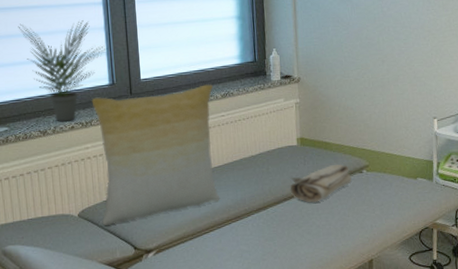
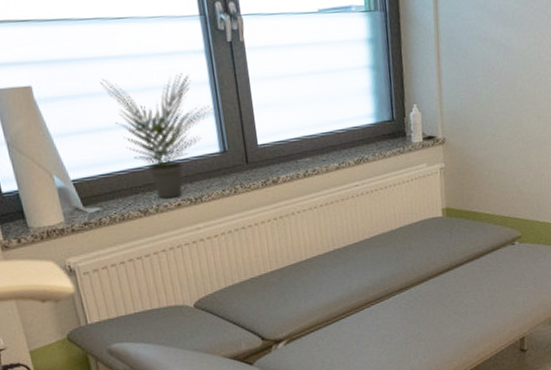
pillow: present [91,84,220,226] -> none [200,148,357,316]
towel: present [290,163,352,203] -> none [434,235,503,280]

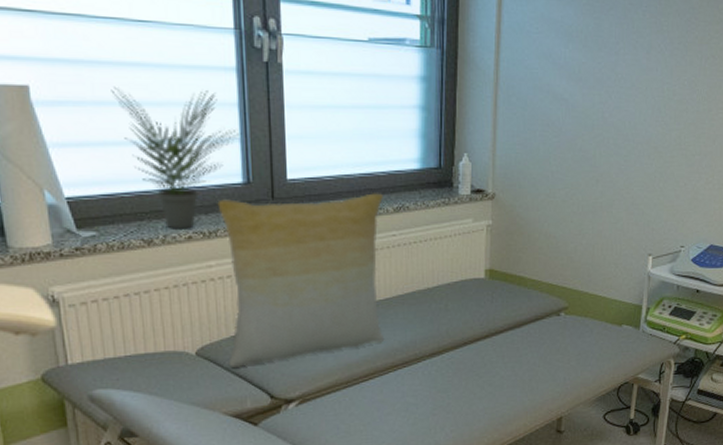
pillow: none [200,148,357,316] -> present [217,193,385,369]

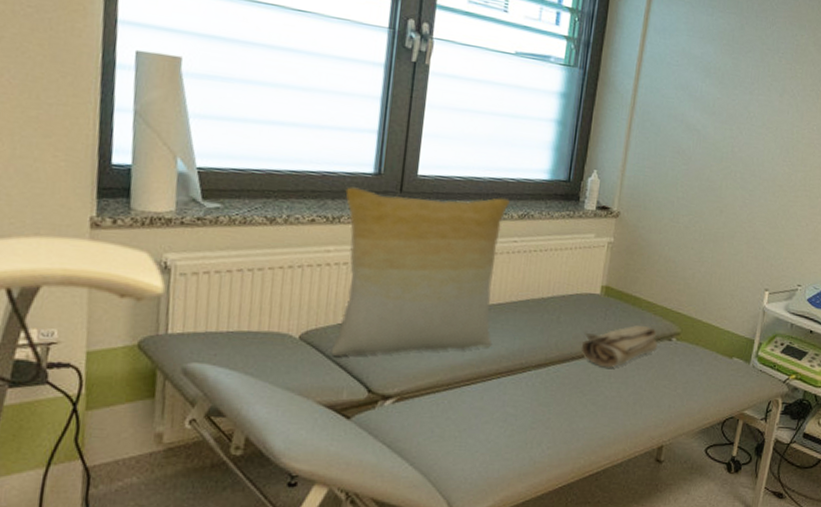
potted plant: present [111,86,242,229] -> none [260,67,380,212]
towel: none [472,303,546,349] -> present [581,325,657,368]

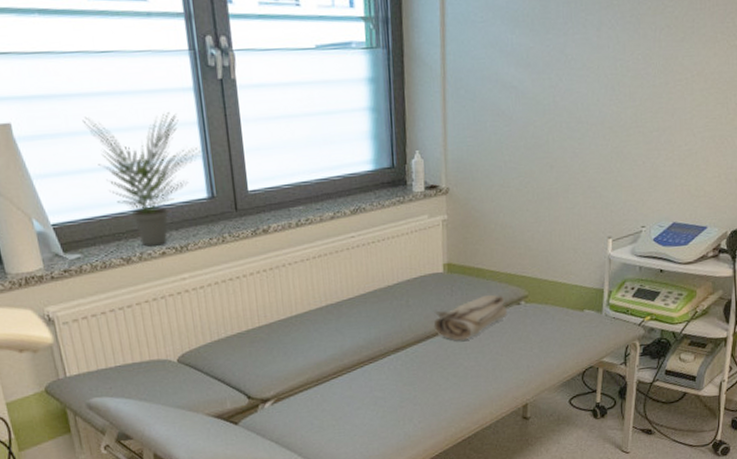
potted plant: none [260,67,380,212] -> present [82,112,203,247]
pillow: present [330,187,510,358] -> none [186,197,350,373]

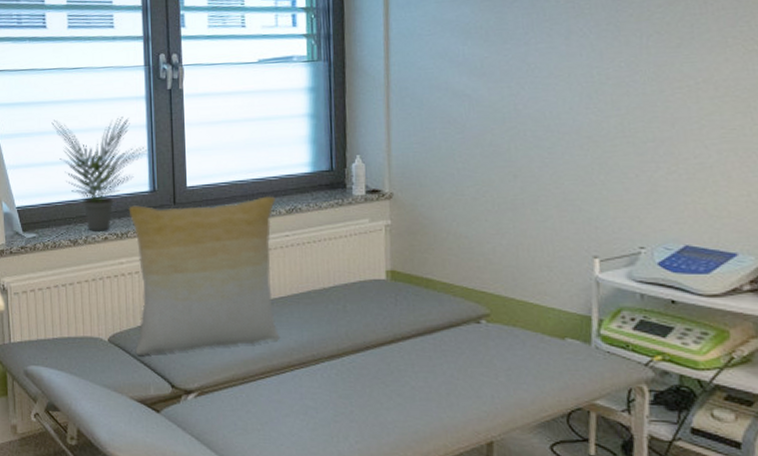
pillow: none [186,197,350,373] -> present [128,196,281,357]
towel: present [433,294,507,341] -> none [374,308,464,356]

